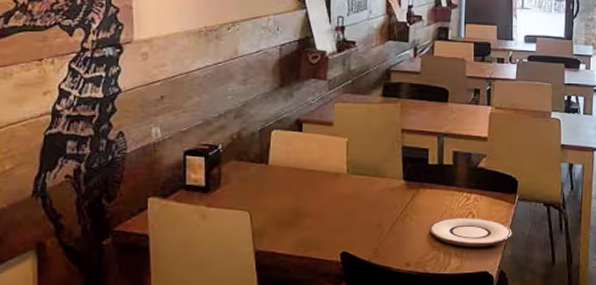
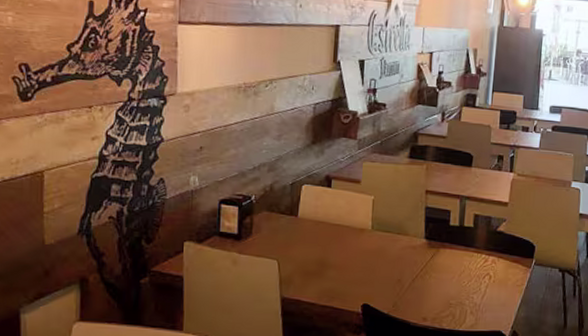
plate: present [429,217,512,248] -> none [447,277,527,308]

